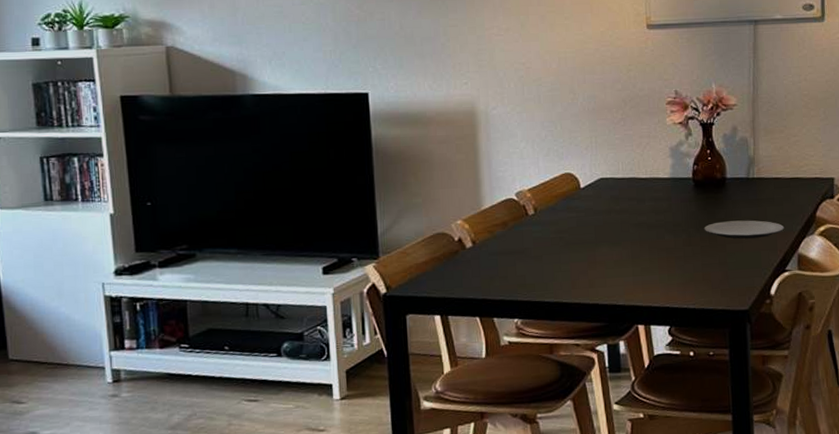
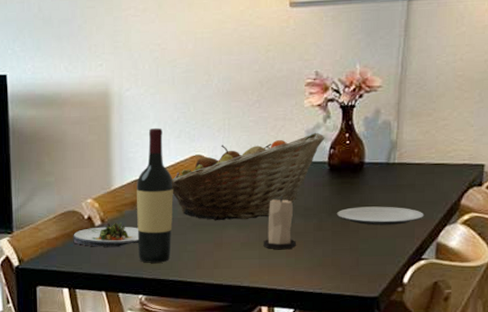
salad plate: none [443,243,512,271] -> present [73,222,138,247]
wine bottle: none [507,146,546,285] -> present [137,128,173,263]
fruit basket: none [543,149,688,239] -> present [172,132,325,221]
candle: none [636,212,668,267] -> present [263,196,296,250]

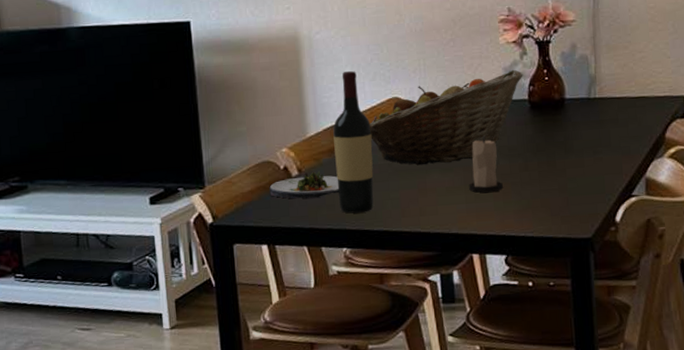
plate: present [337,206,424,225] -> none [542,143,631,163]

